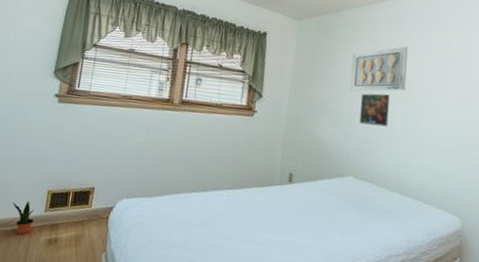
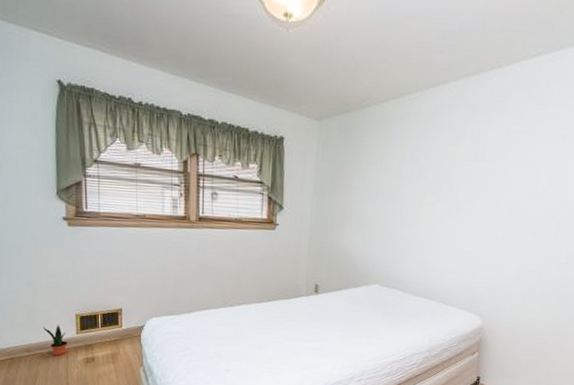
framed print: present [349,46,408,91] -> none [374,145,438,197]
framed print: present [359,93,390,127] -> none [385,199,417,233]

